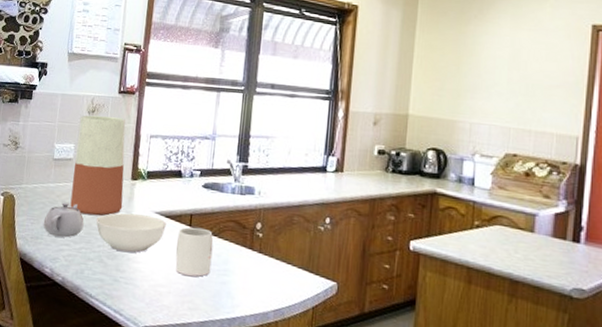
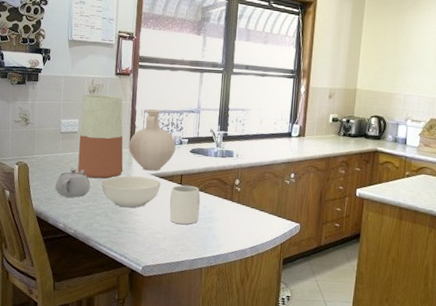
ceramic jug: none [130,133,186,209] -> present [128,109,176,171]

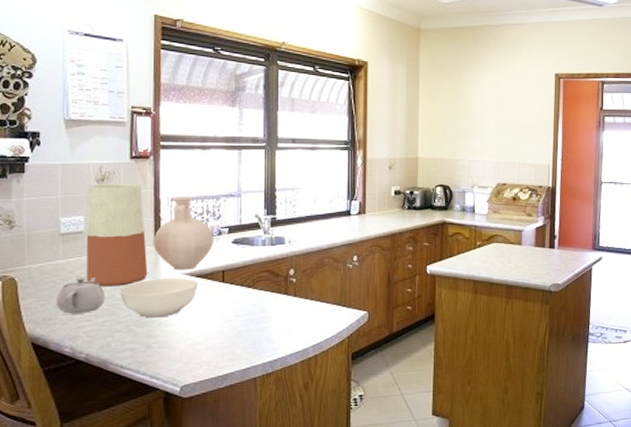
mug: present [169,185,201,225] -> none [211,282,249,330]

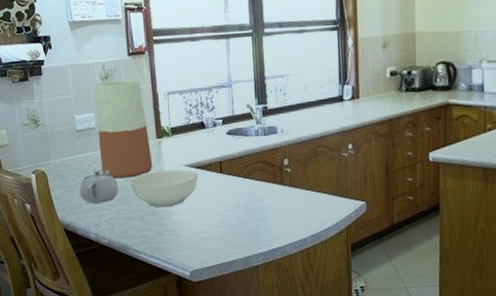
ceramic jug: present [153,196,214,270] -> none [155,89,209,162]

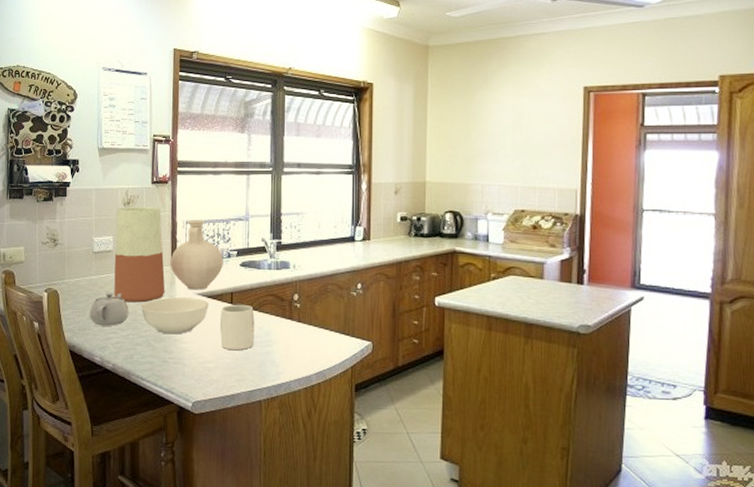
ceramic jug: none [155,89,209,162] -> present [170,219,223,290]
mug: none [211,172,247,219] -> present [220,304,255,351]

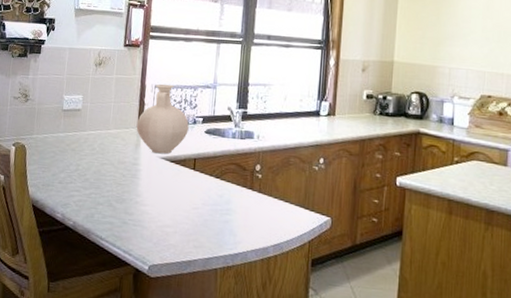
teapot: present [89,293,129,326] -> none [53,151,94,184]
vase: present [114,207,165,302] -> none [79,67,132,162]
bowl: present [140,297,209,335] -> none [104,159,172,197]
mug: present [220,304,255,351] -> none [181,170,216,217]

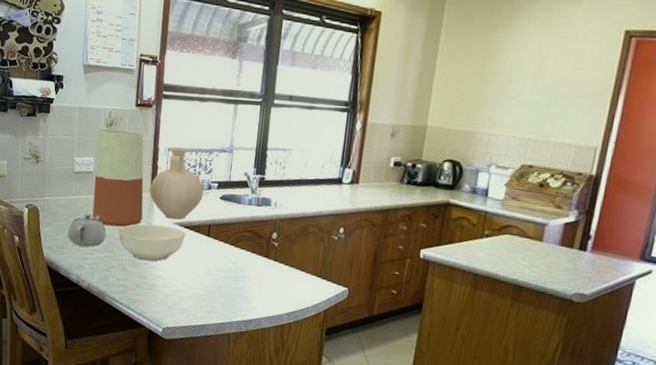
teapot: none [53,151,94,184] -> present [67,214,107,247]
vase: none [79,67,132,162] -> present [92,128,144,226]
bowl: none [104,159,172,197] -> present [117,224,185,261]

